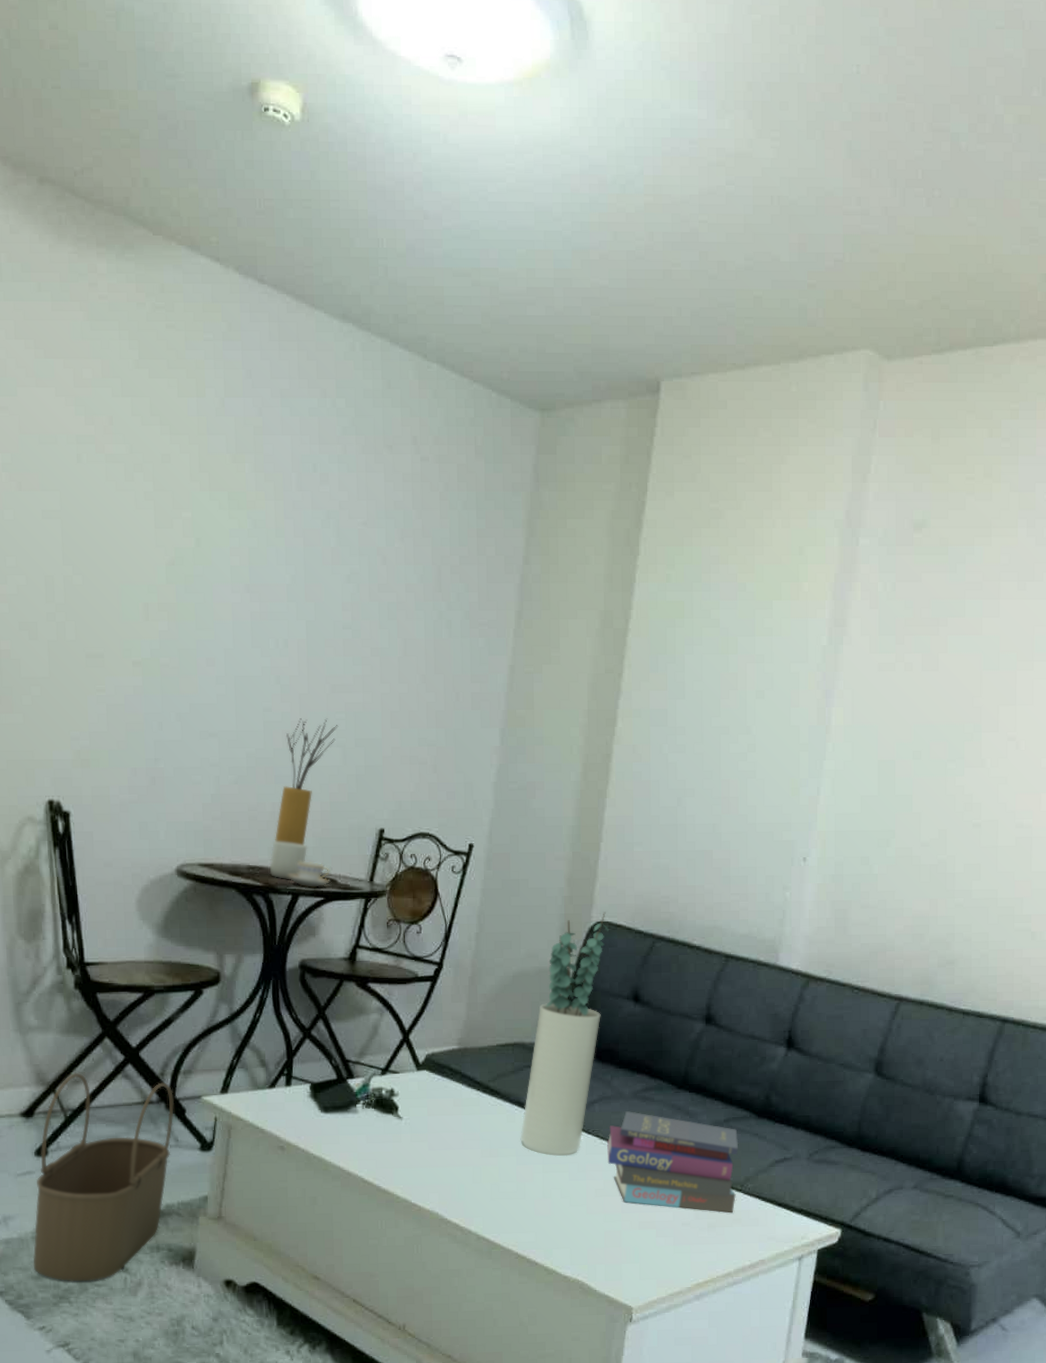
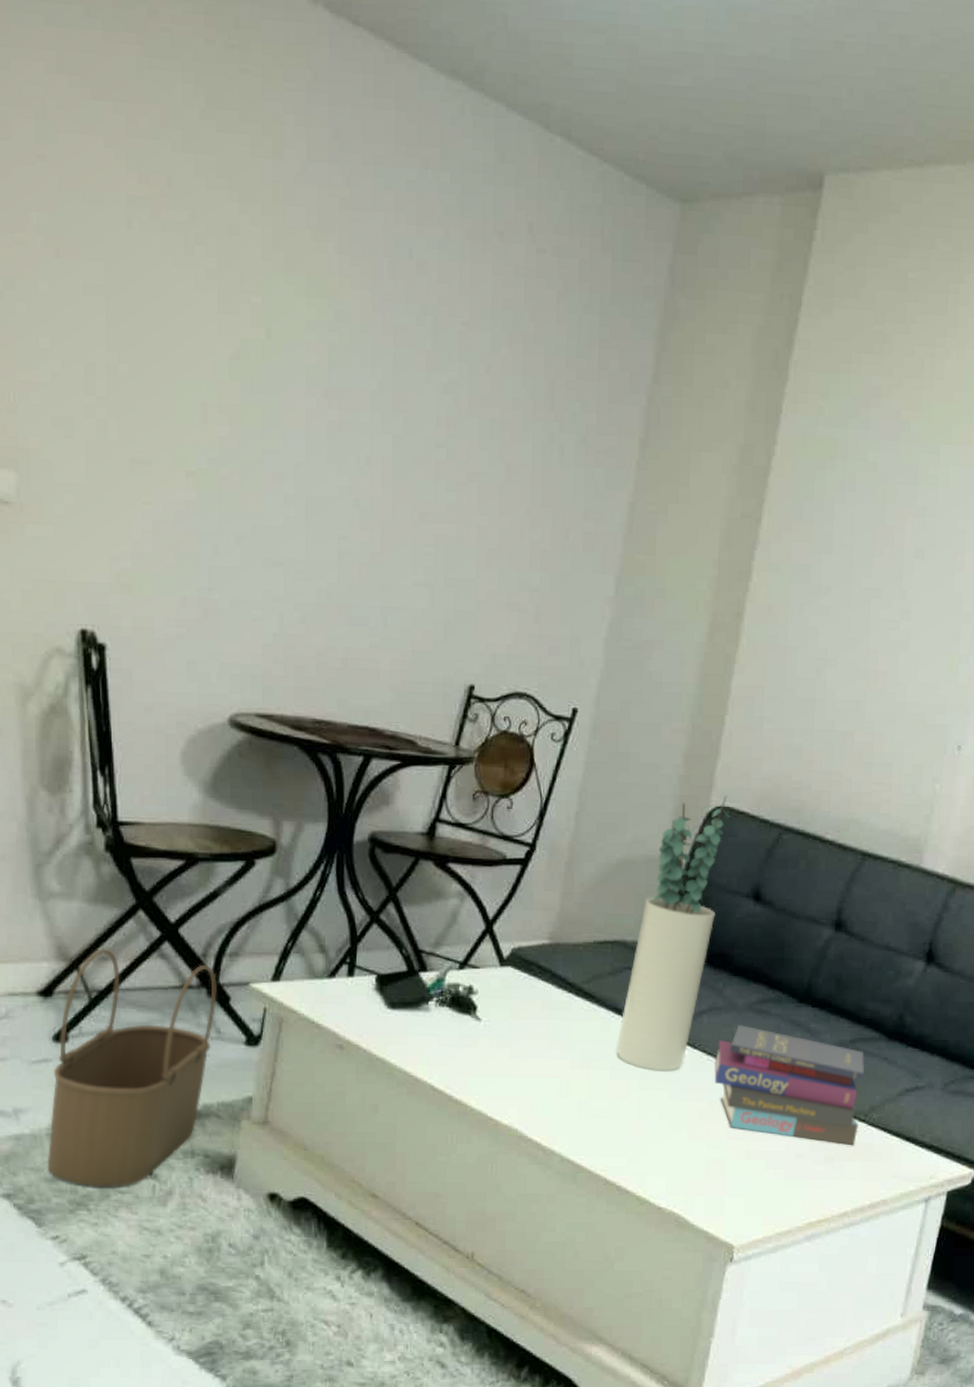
mug: present [269,840,308,879] -> none [338,691,385,738]
vase: present [274,718,338,845] -> none [345,550,426,699]
teacup: present [286,861,331,888] -> none [358,717,410,749]

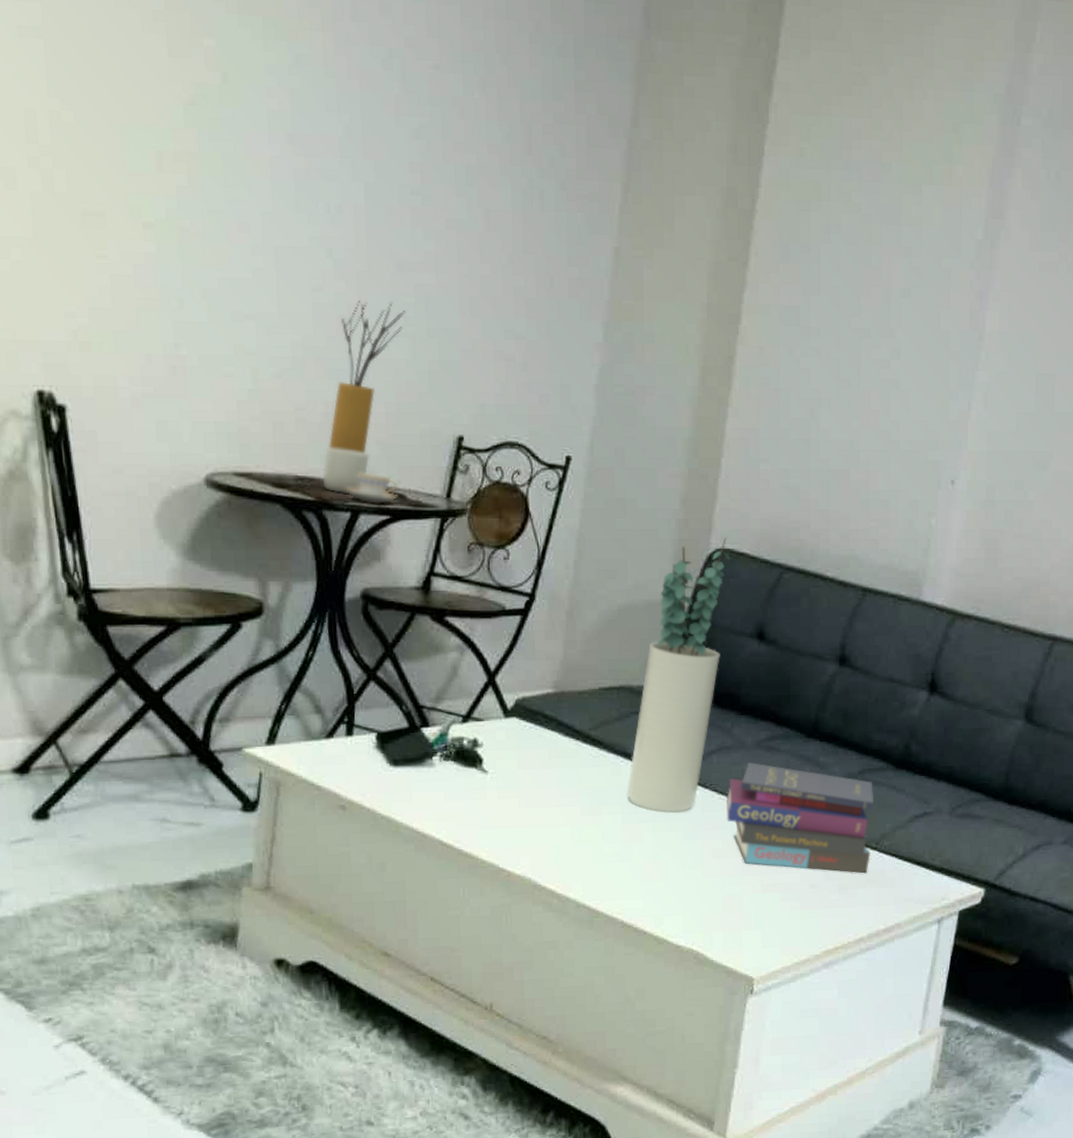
wicker basket: present [47,949,217,1187] -> none [33,721,209,966]
mug: none [338,691,385,738] -> present [322,446,370,493]
vase: none [345,550,426,699] -> present [328,301,406,454]
teacup: none [358,717,410,749] -> present [344,472,398,504]

